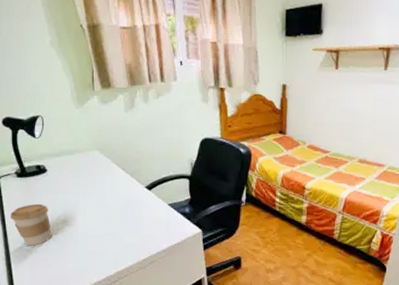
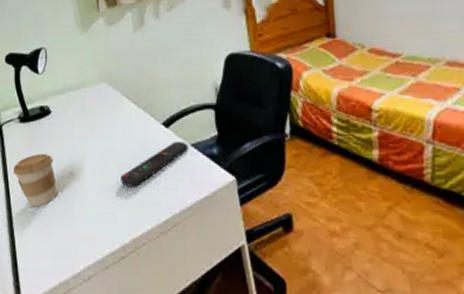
remote control: none [108,202,166,234] -> present [120,142,189,187]

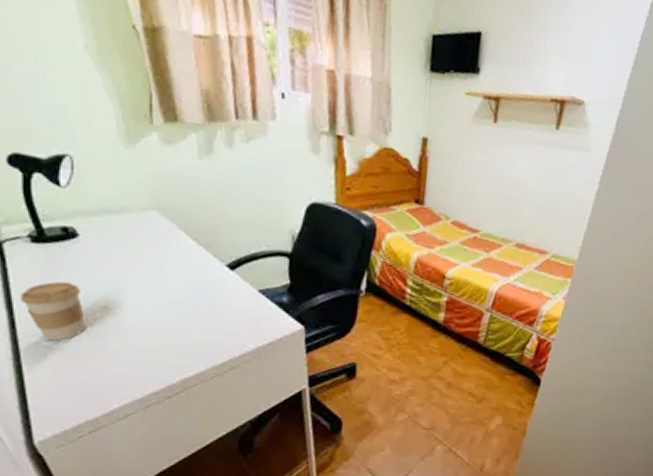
remote control: present [120,142,189,187] -> none [171,286,256,328]

